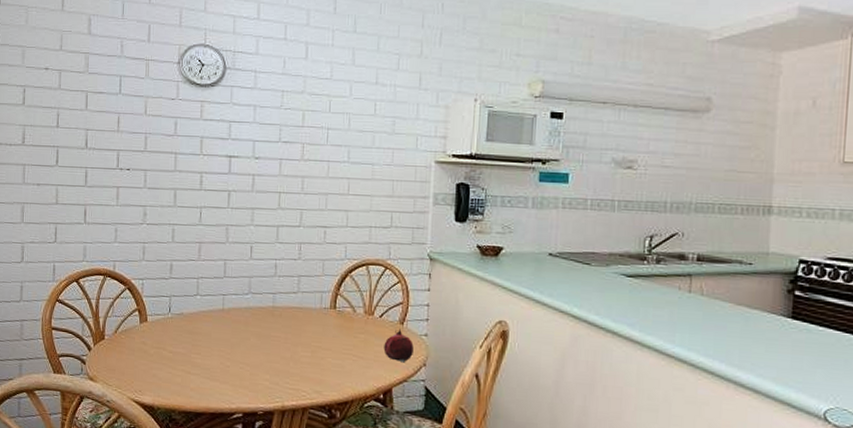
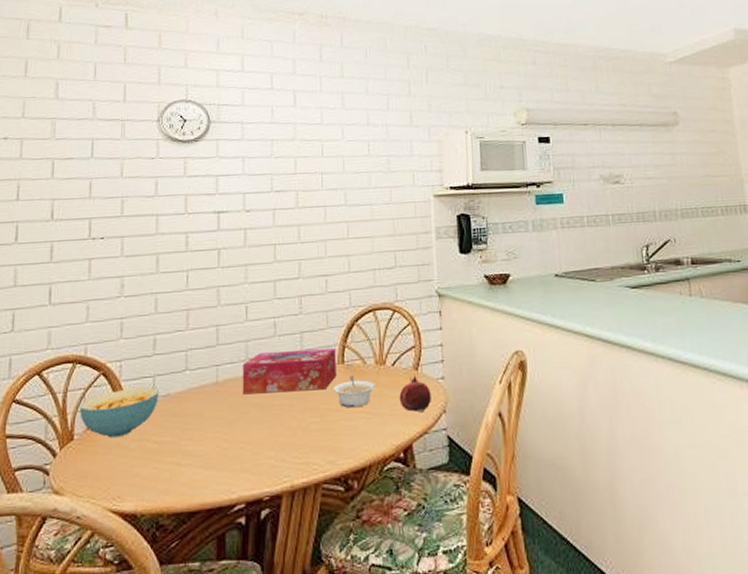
cereal bowl: none [109,303,174,343] -> present [79,387,159,438]
tissue box: none [244,289,329,330] -> present [242,348,336,395]
legume: none [325,320,363,349] -> present [334,374,376,408]

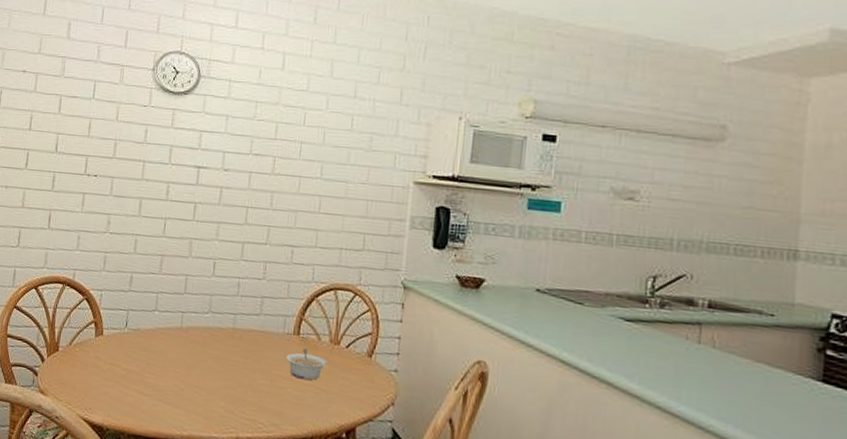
cereal bowl: present [79,387,159,438] -> none [65,316,131,358]
tissue box: present [242,348,336,395] -> none [202,308,293,357]
fruit: present [399,375,431,413] -> none [349,362,382,400]

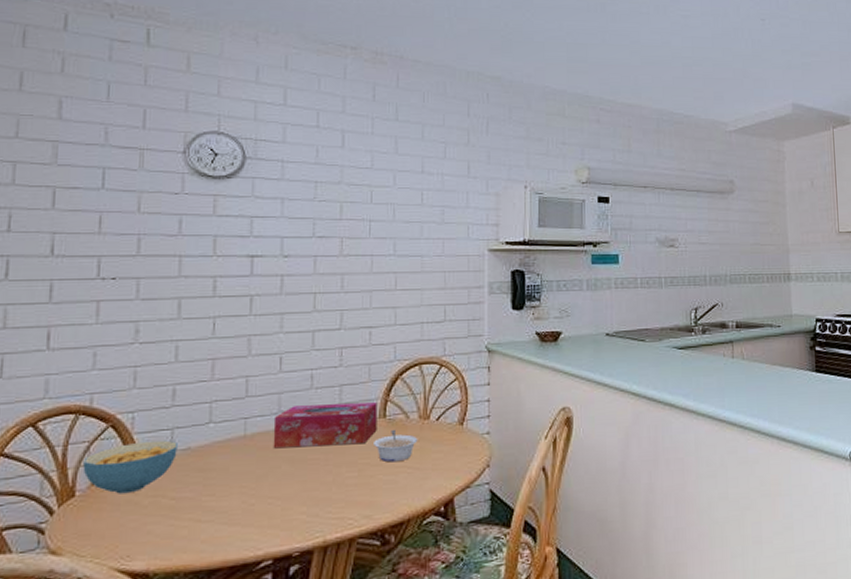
cereal bowl: none [65,316,131,358] -> present [83,440,178,494]
tissue box: none [202,308,293,357] -> present [273,402,377,449]

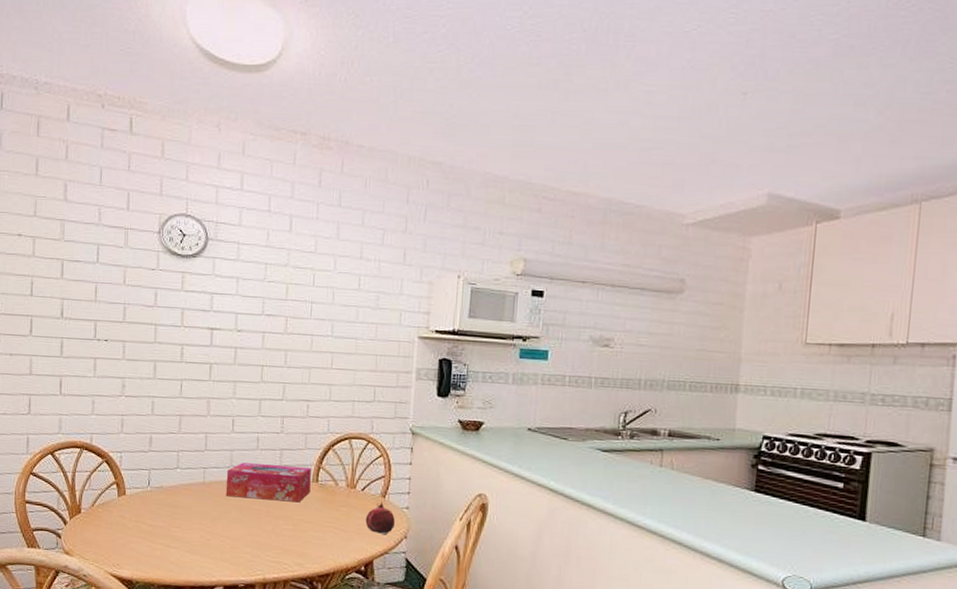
cereal bowl: present [83,440,178,494] -> none [86,476,153,517]
legume: present [374,429,418,463] -> none [307,493,345,522]
fruit: none [442,430,475,467] -> present [365,502,395,535]

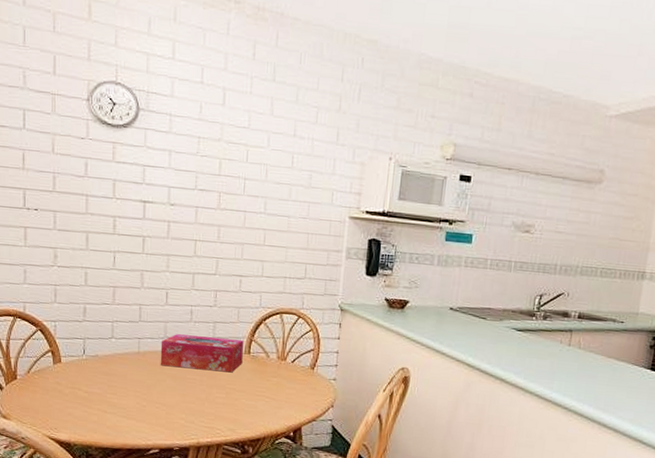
fruit: present [365,502,395,535] -> none [295,373,323,404]

